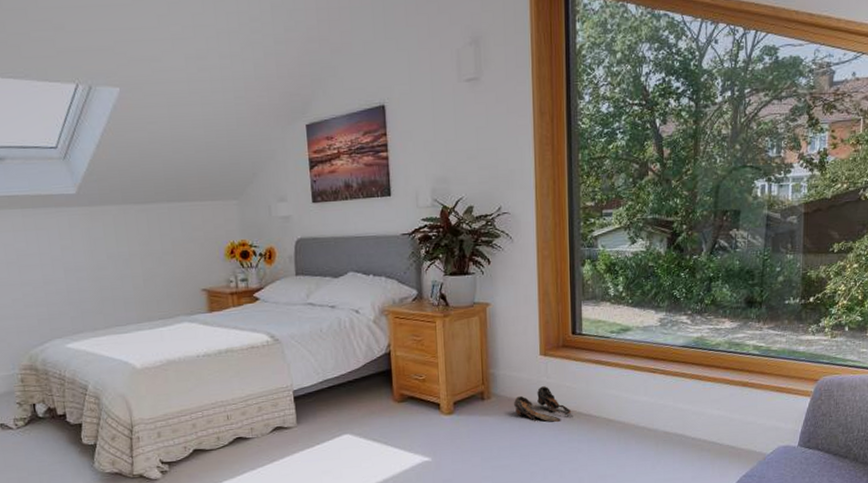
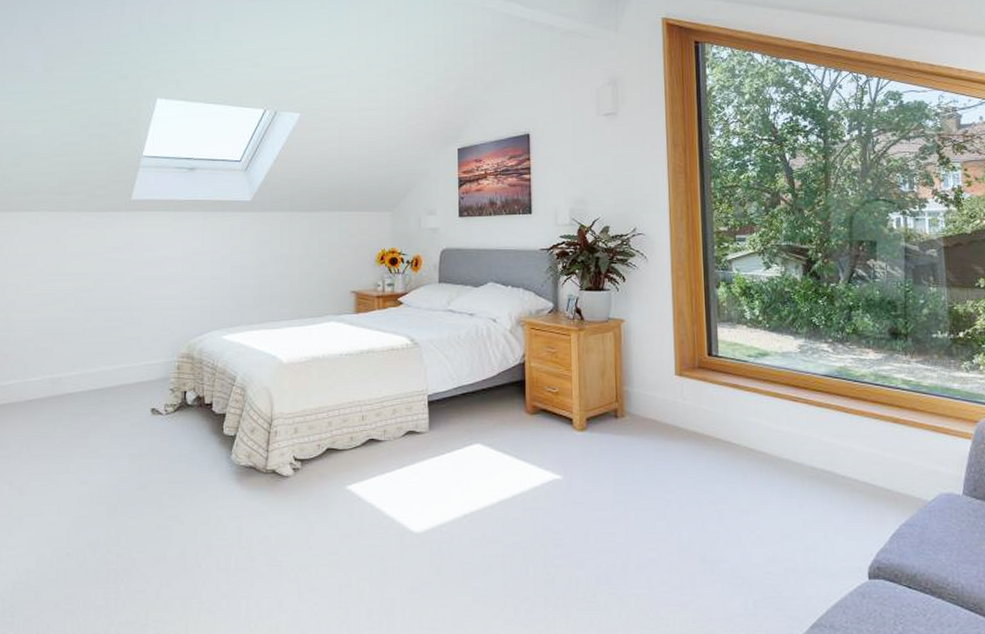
shoes: present [514,386,572,423] -> none [649,408,710,448]

